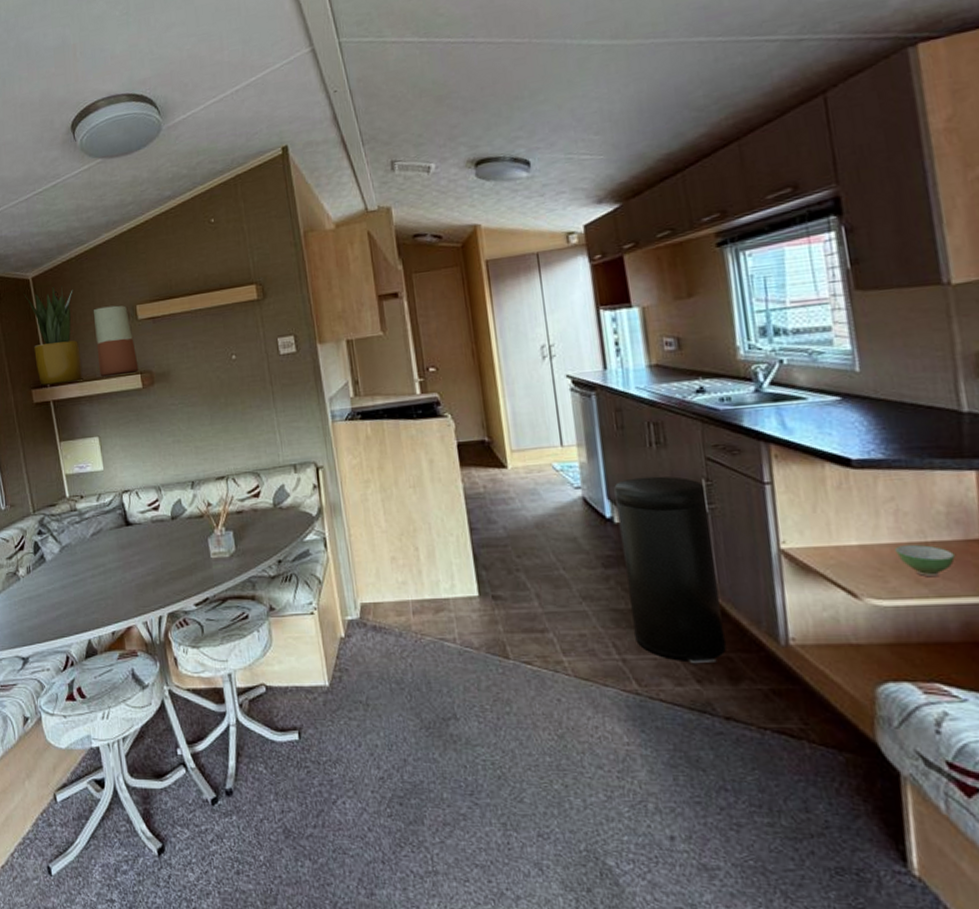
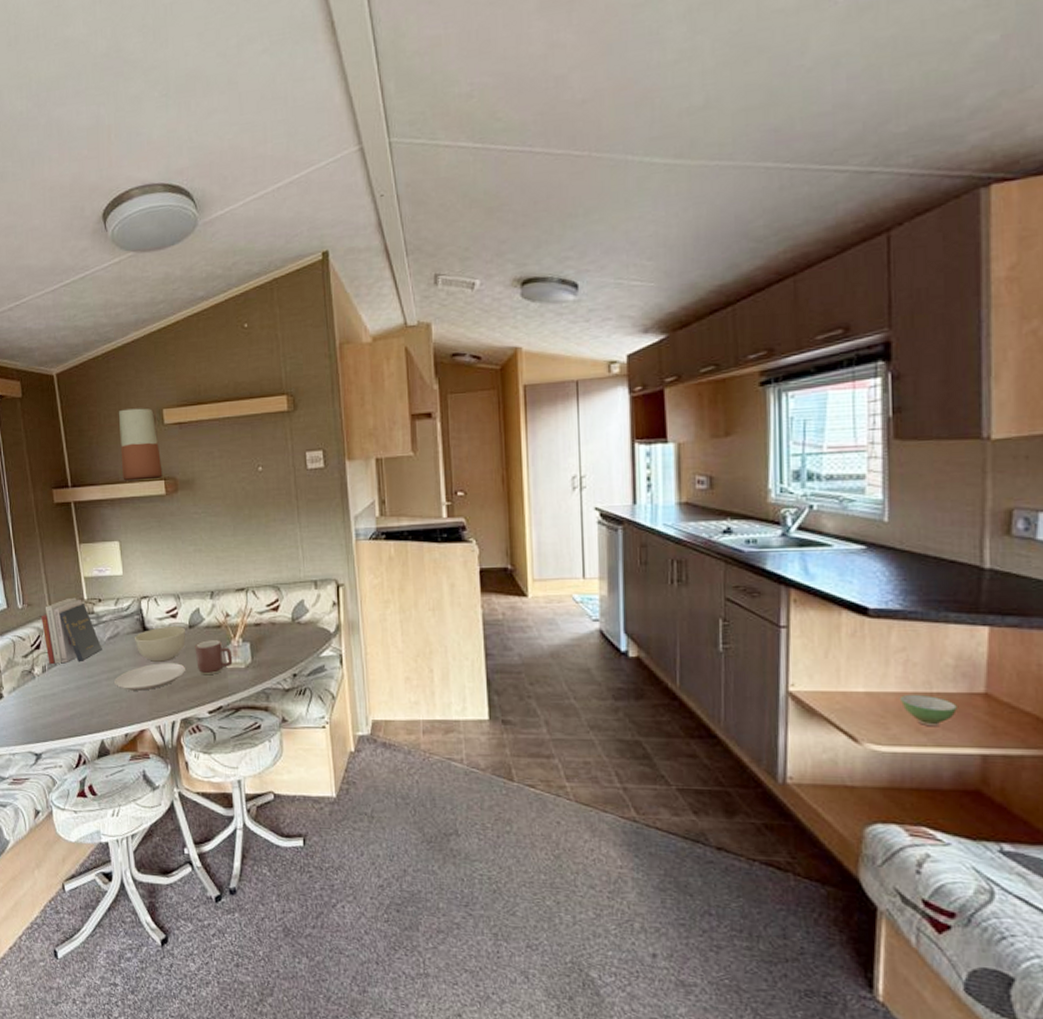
planter: present [23,286,82,387] -> none [47,384,105,487]
books: none [23,495,86,565] -> present [40,597,102,665]
plate: none [99,556,171,587] -> present [114,663,186,691]
bowl: none [117,518,169,557] -> present [134,625,186,663]
mug: none [178,529,217,567] -> present [194,639,233,675]
pedal bin: present [614,476,726,664] -> none [632,613,725,797]

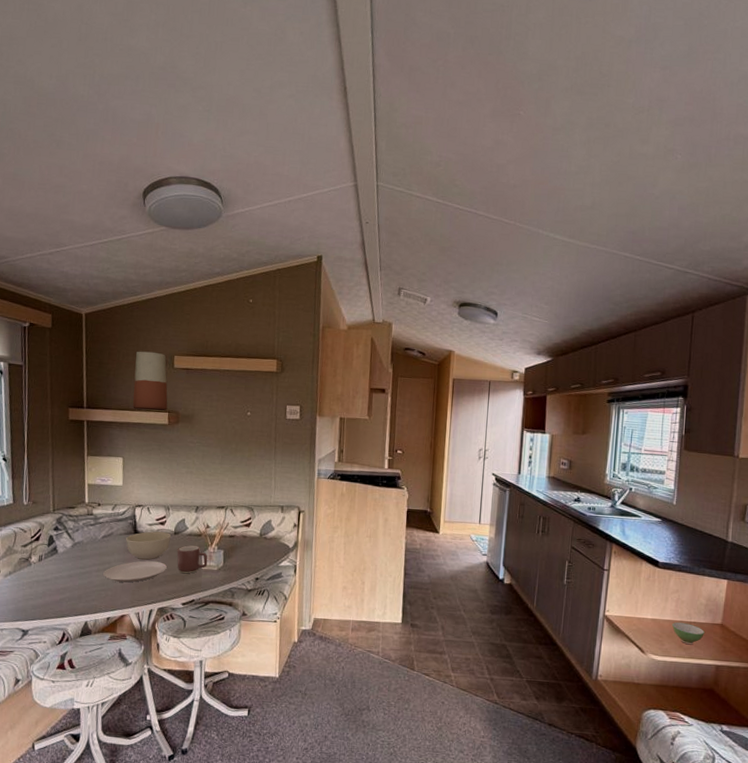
books: present [40,597,102,665] -> none [43,500,96,555]

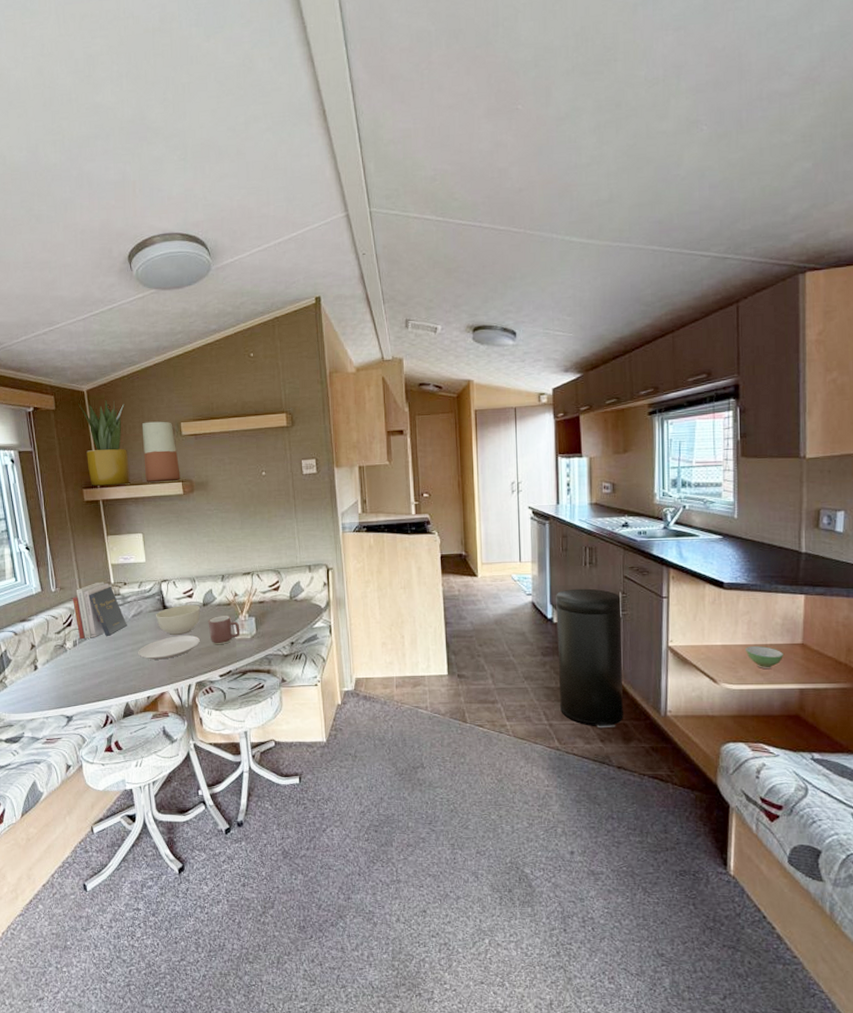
books: none [43,500,96,555] -> present [72,581,127,640]
planter: none [75,324,121,409] -> present [78,400,130,487]
pedal bin: none [502,553,567,688] -> present [556,588,623,728]

